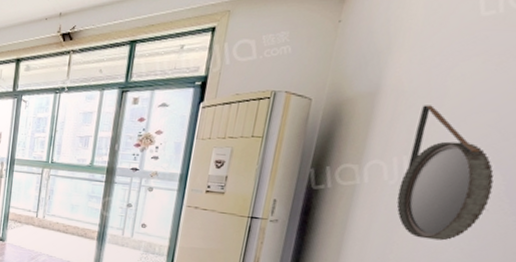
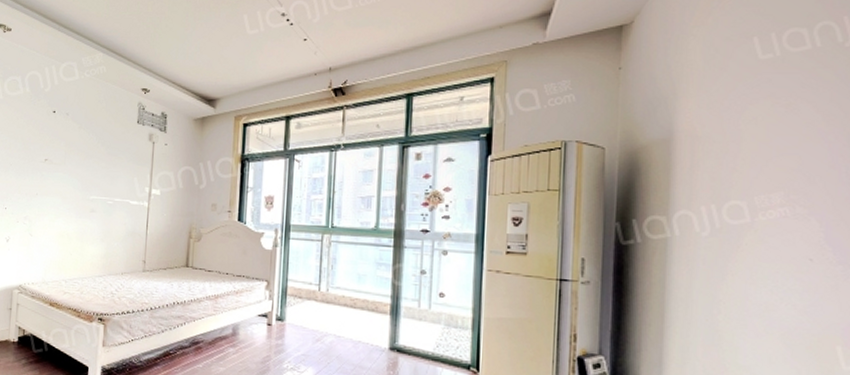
home mirror: present [396,105,494,241] -> none [713,150,812,297]

